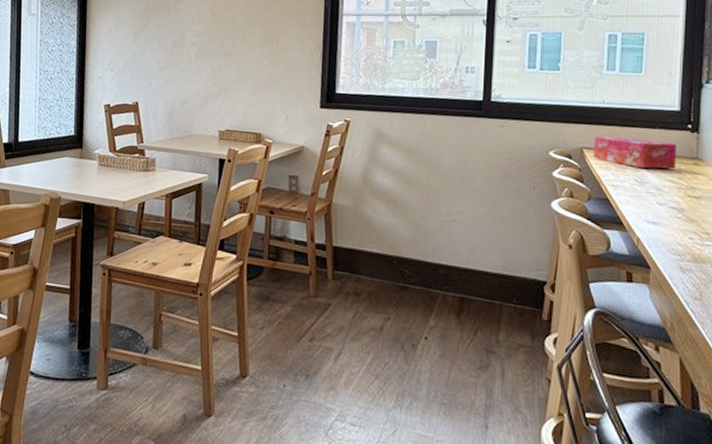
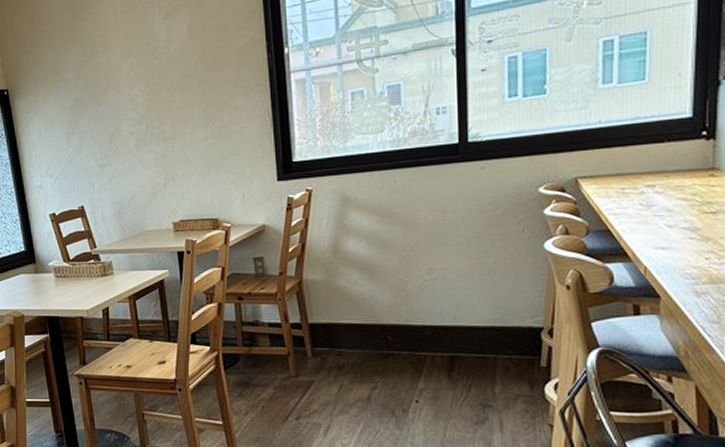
tissue box: present [593,136,677,169] -> none [590,156,690,190]

